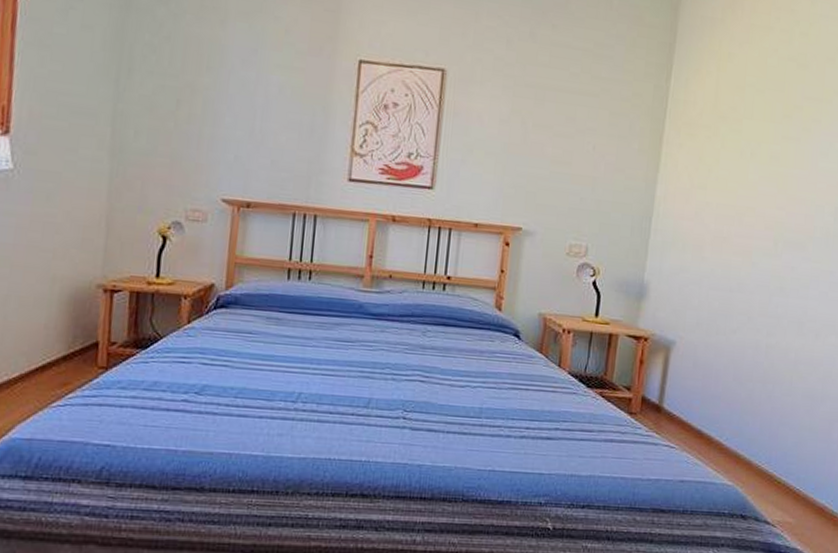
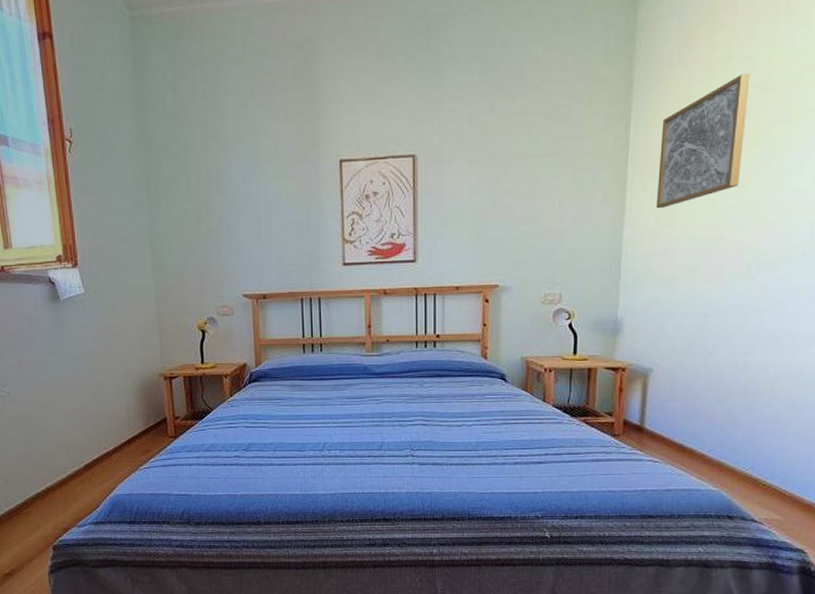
wall art: none [691,45,787,170] -> present [656,73,750,209]

